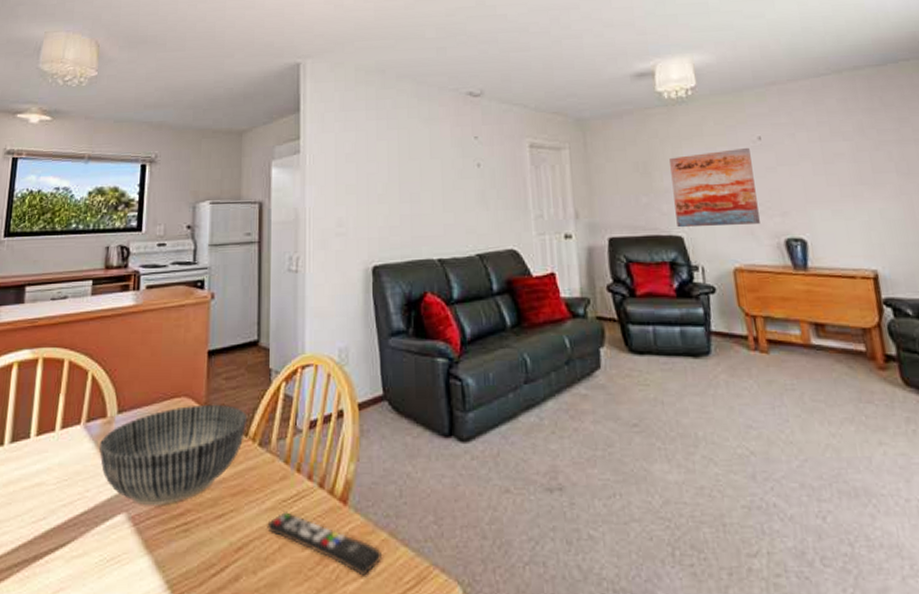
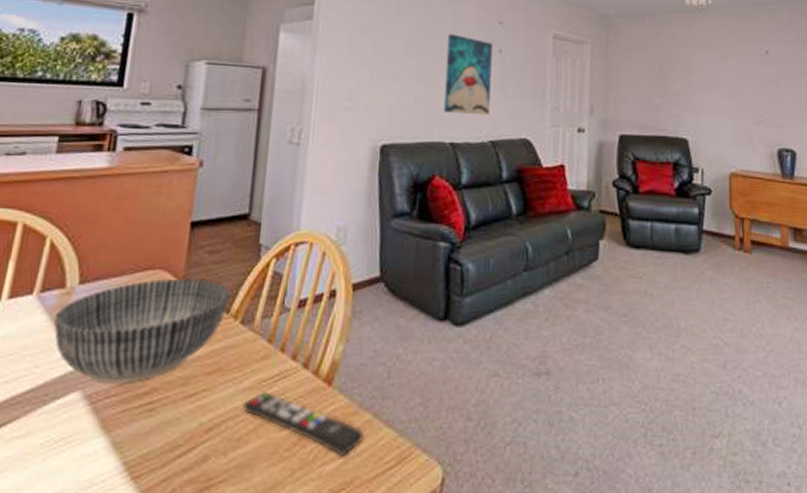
wall art: none [426,153,474,230] -> present [443,33,493,116]
wall art: present [669,147,760,228] -> none [684,59,758,133]

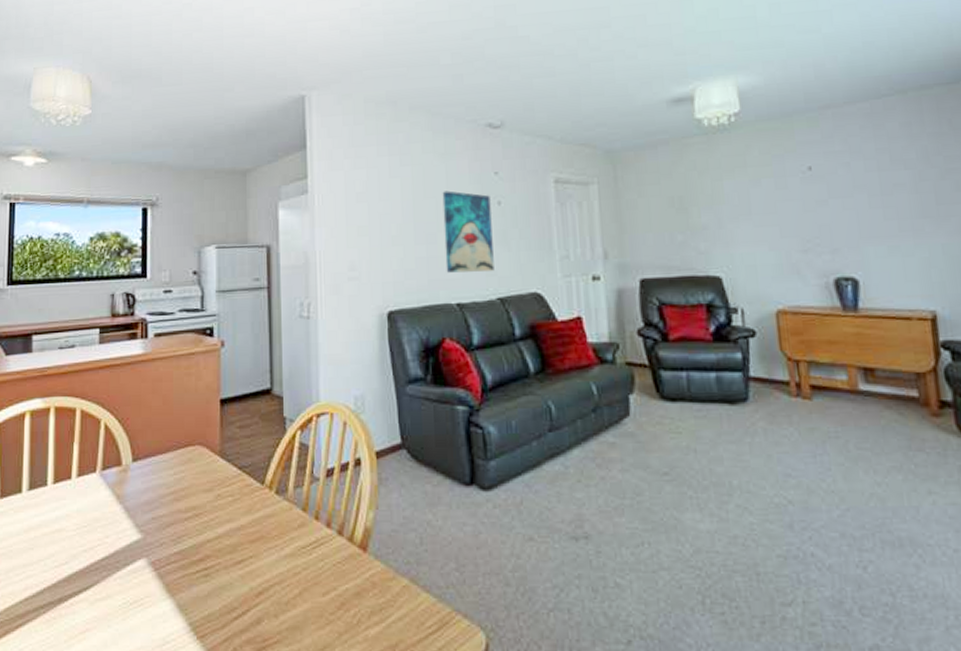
bowl: present [54,278,230,384] -> none [117,452,262,552]
remote control: present [243,392,365,456] -> none [287,558,404,621]

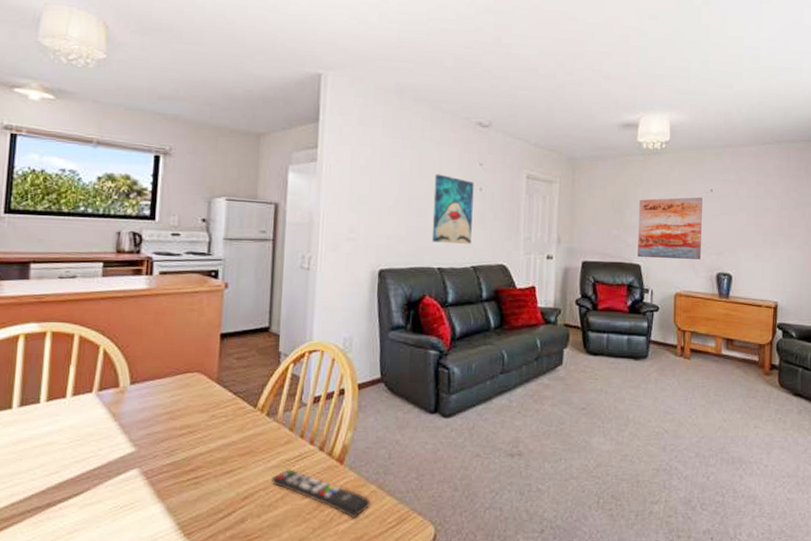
remote control: none [287,558,404,621] -> present [271,469,371,518]
wall art: none [708,178,807,268] -> present [637,197,703,259]

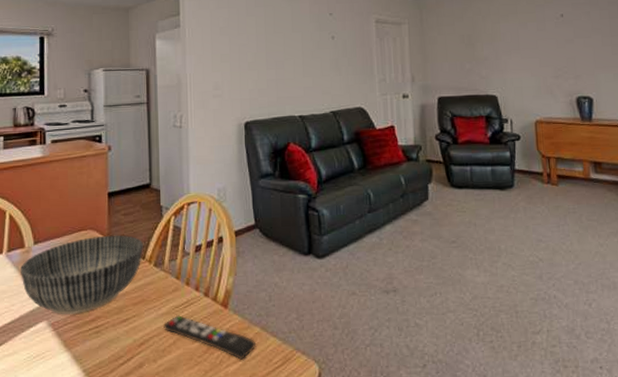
bowl: none [112,379,256,463] -> present [21,235,143,315]
wall art: present [432,174,474,245] -> none [288,27,329,92]
wall art: present [637,197,703,259] -> none [489,23,558,89]

